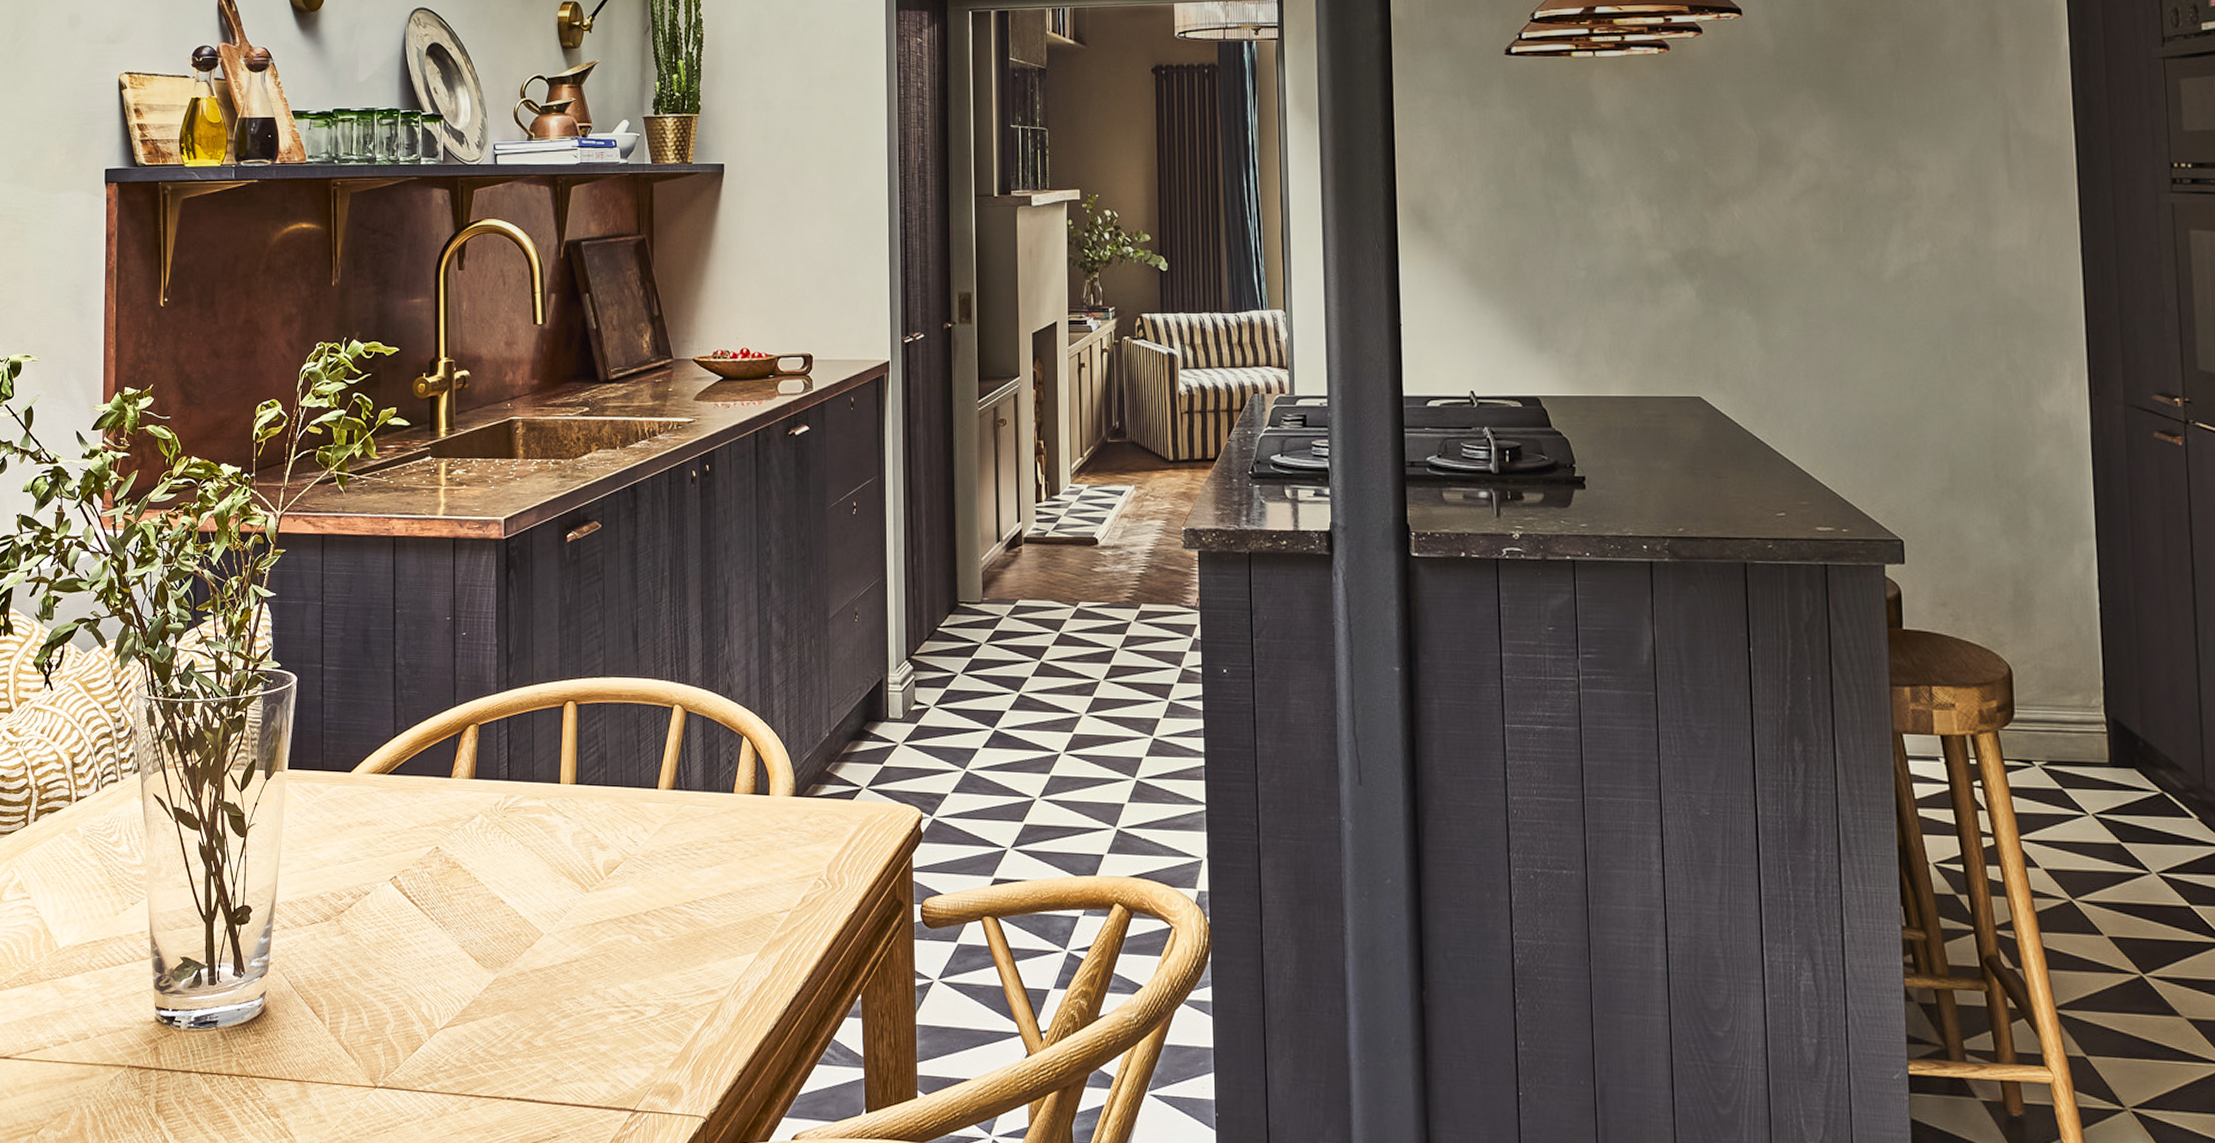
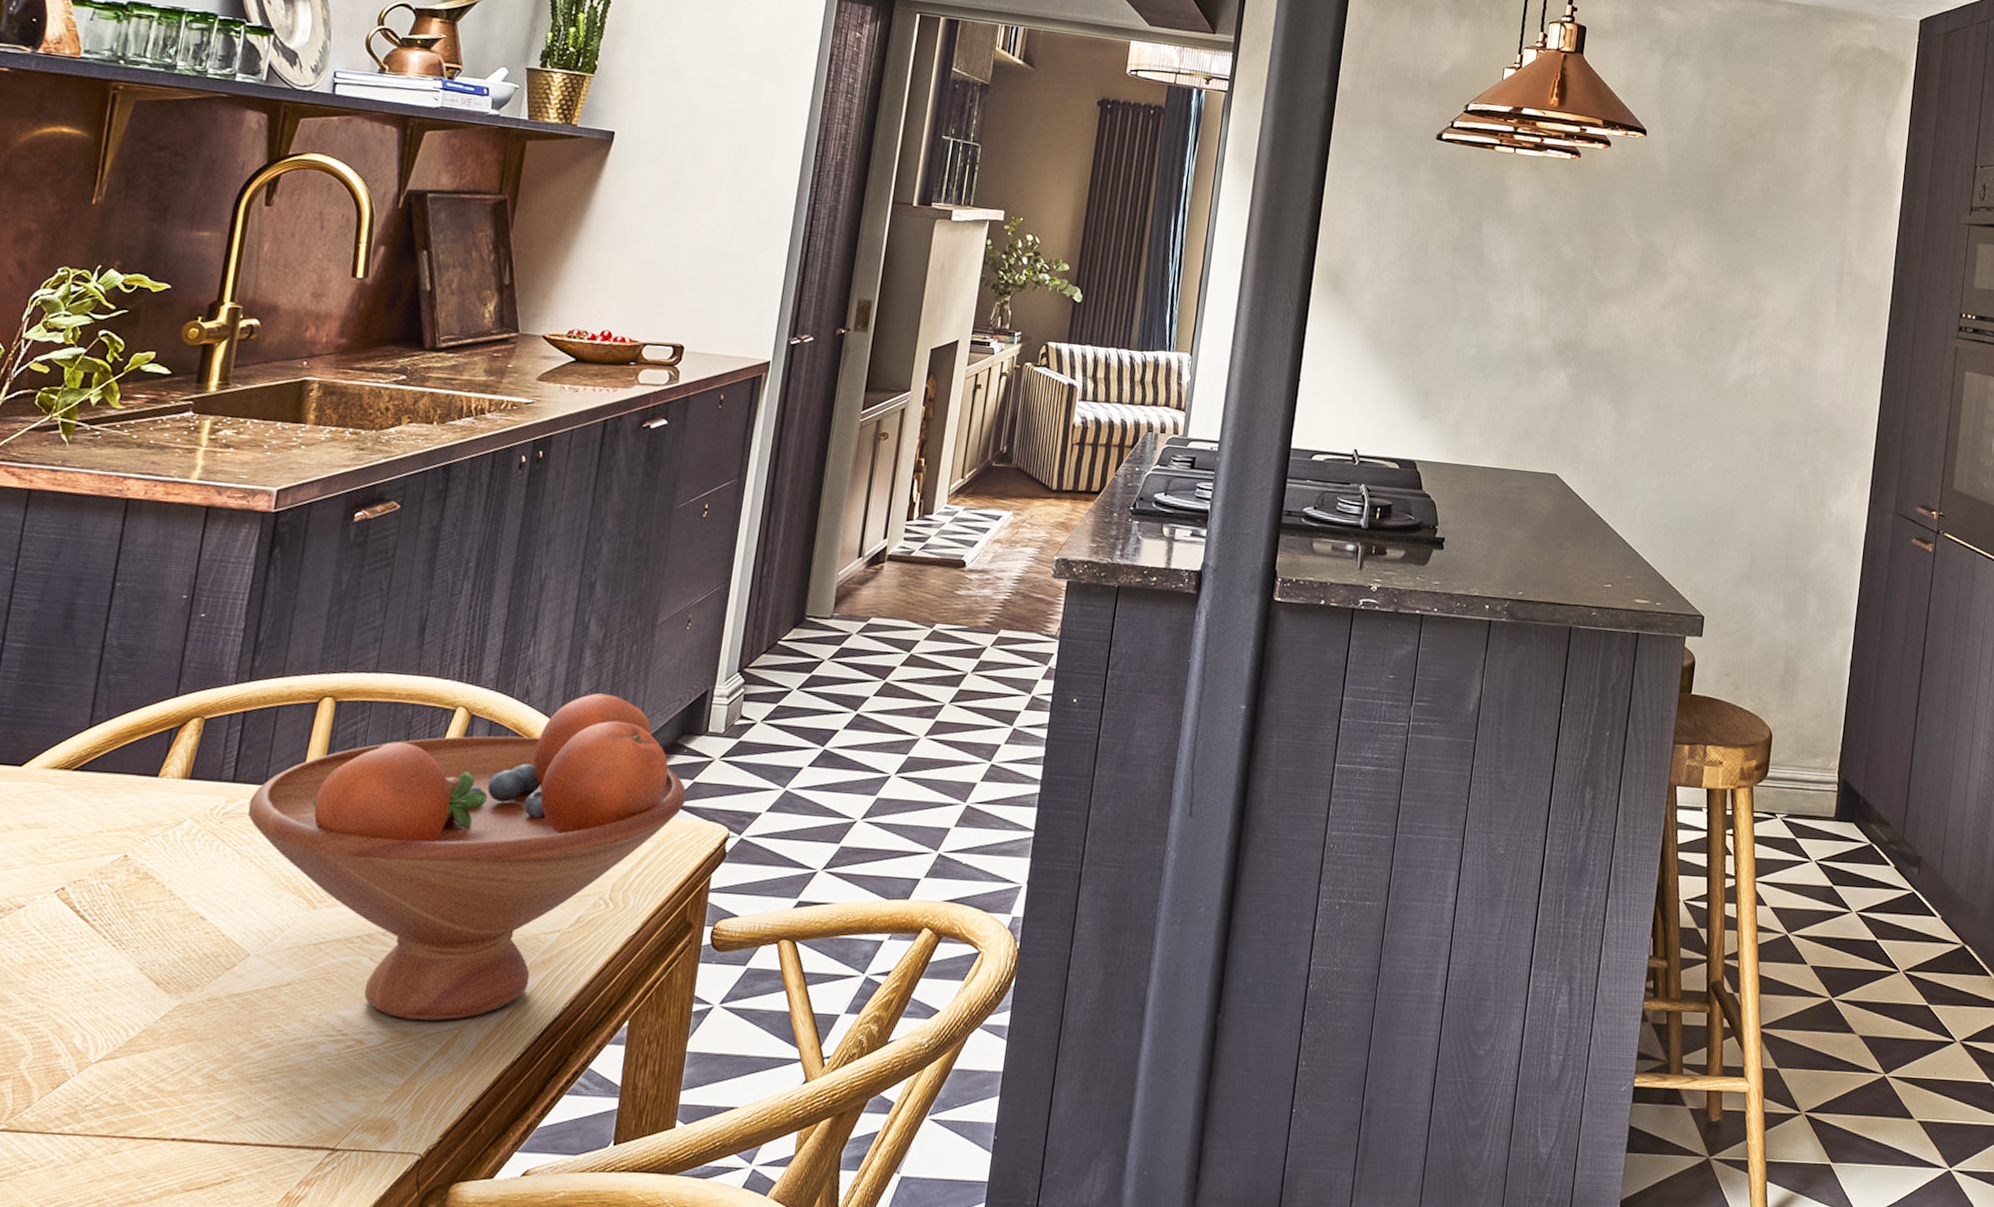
fruit bowl: none [523,686,878,994] -> present [247,693,686,1021]

